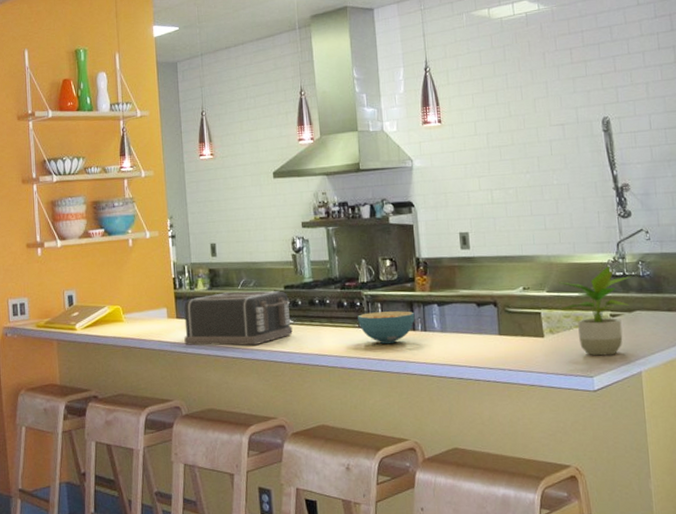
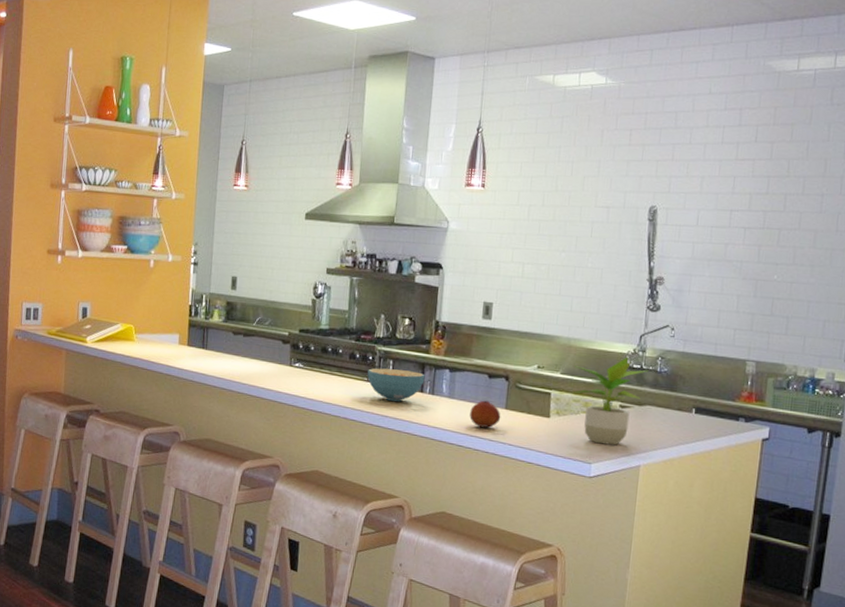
toaster: present [184,291,293,346] -> none [192,327,302,384]
fruit: none [465,329,496,358] -> present [470,400,501,428]

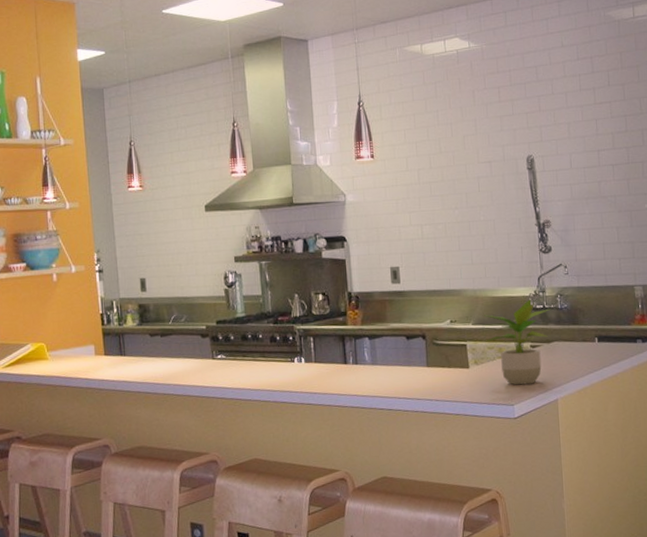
cereal bowl: present [367,368,425,402] -> none [290,344,347,377]
fruit: present [470,400,501,428] -> none [394,361,424,389]

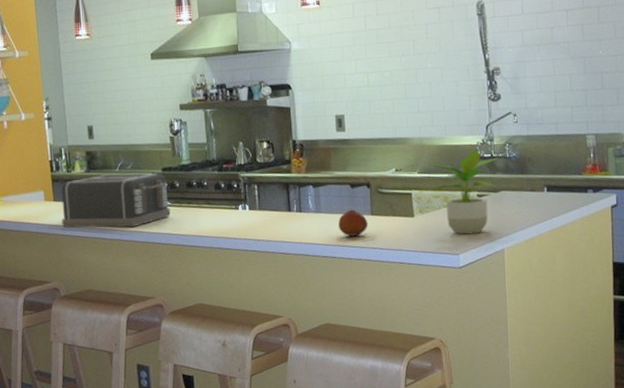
toaster: none [112,326,225,383] -> present [61,173,171,228]
fruit: none [394,361,424,389] -> present [338,209,368,237]

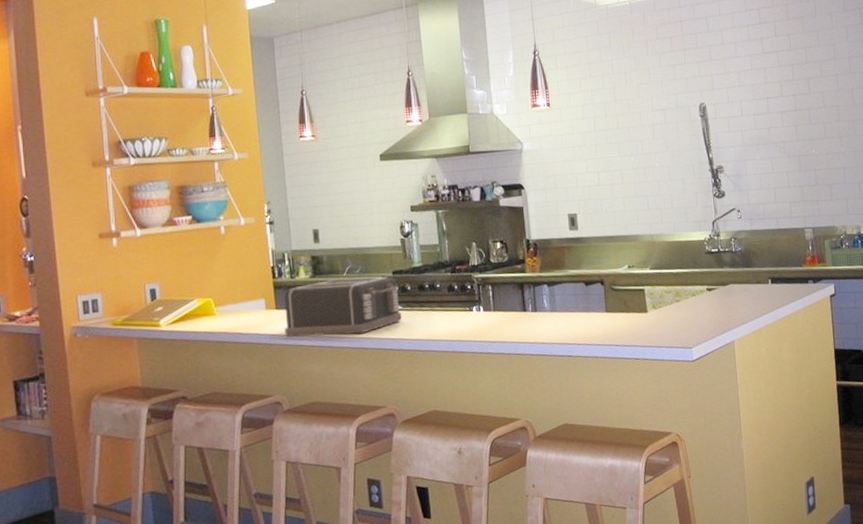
fruit: present [338,209,368,237] -> none [574,307,603,335]
potted plant: present [430,148,499,235] -> none [661,243,726,328]

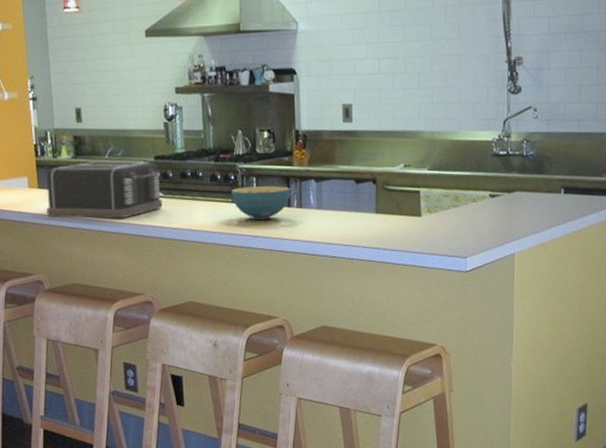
cereal bowl: none [469,292,526,326] -> present [231,186,291,220]

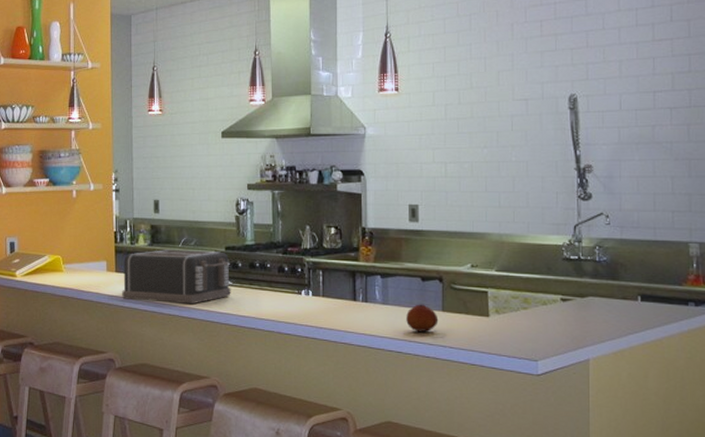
cereal bowl: present [231,186,291,220] -> none [298,279,357,312]
fruit: none [341,207,372,236] -> present [406,304,439,332]

